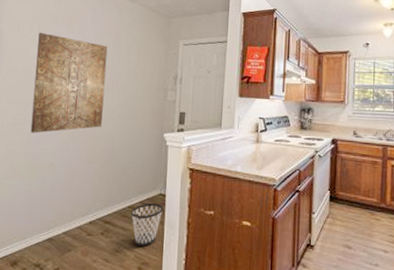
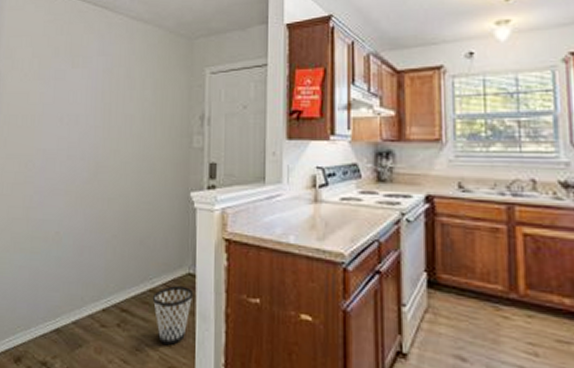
wall art: present [30,32,108,133] -> none [32,69,118,195]

